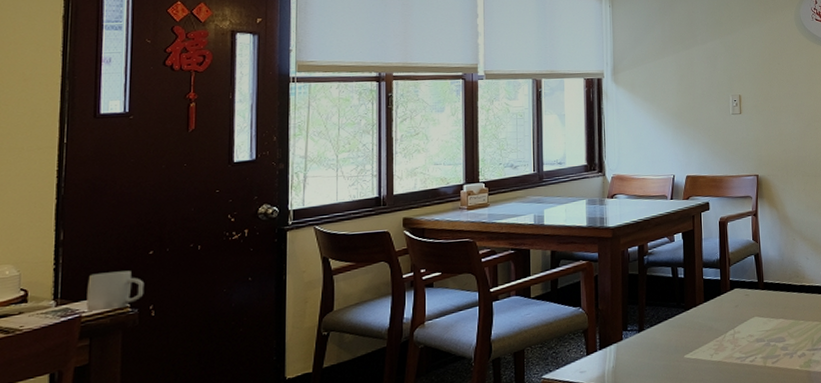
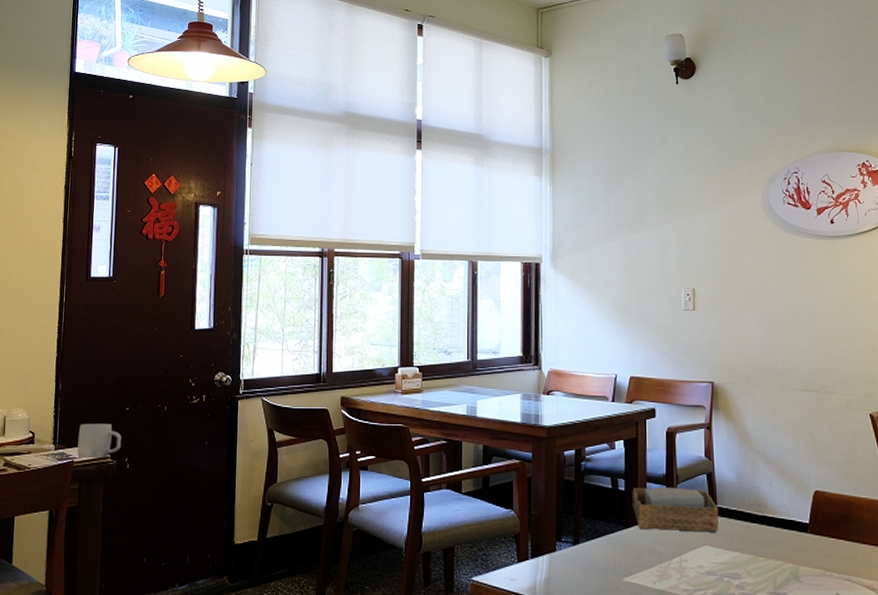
napkin holder: none [690,269,766,310] -> present [632,487,719,532]

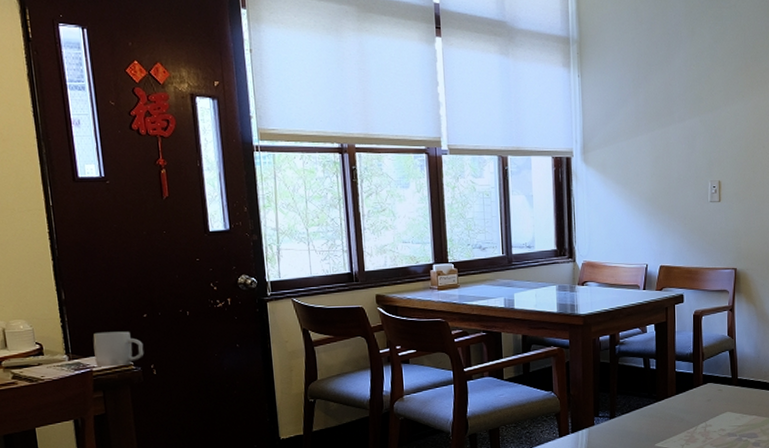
napkin holder: present [632,487,719,532] -> none [662,363,739,402]

